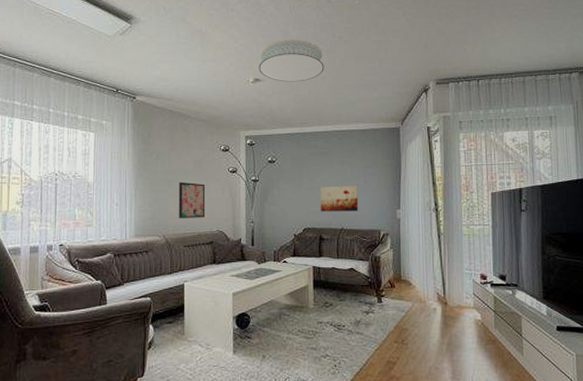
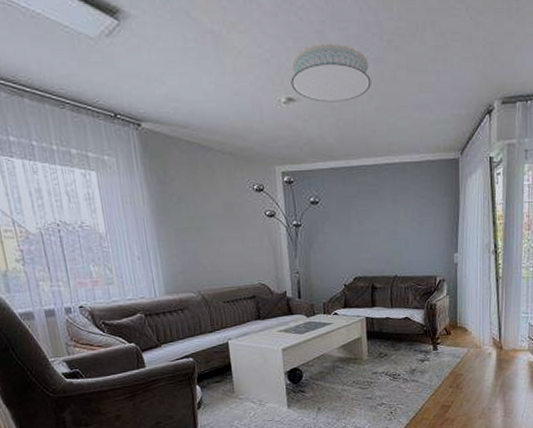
wall art: present [178,181,206,218] -> none [208,229,244,271]
wall art: present [319,185,359,212] -> none [370,227,413,258]

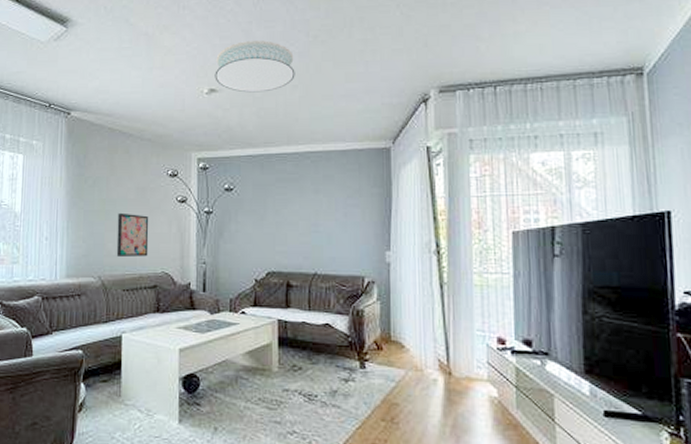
wall art: none [208,229,244,271] -> present [116,212,149,257]

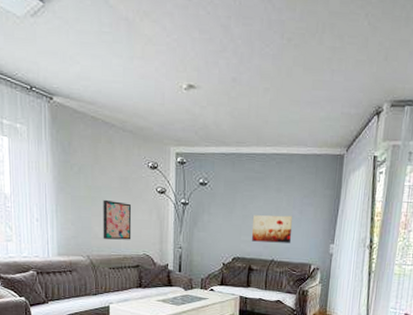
ceiling light: present [215,41,295,93] -> none [193,37,268,93]
wall art: none [287,220,337,252] -> present [252,215,293,243]

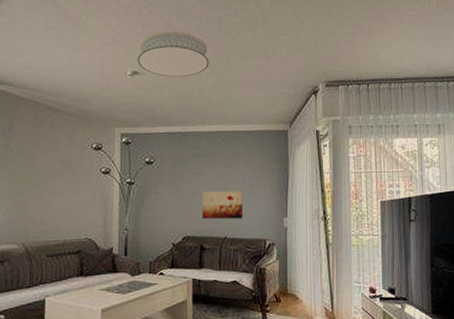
wall art: present [103,199,132,240] -> none [41,182,74,224]
ceiling light: none [193,37,268,93] -> present [137,31,209,77]

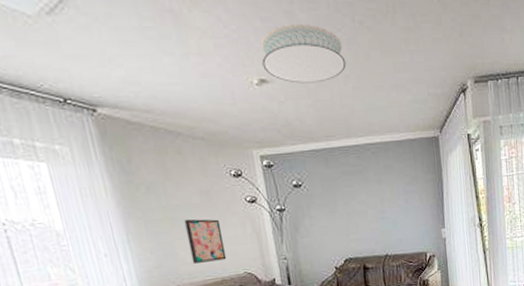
wall art: none [41,182,74,224] -> present [184,219,227,264]
wall art: present [201,190,244,219] -> none [357,206,402,239]

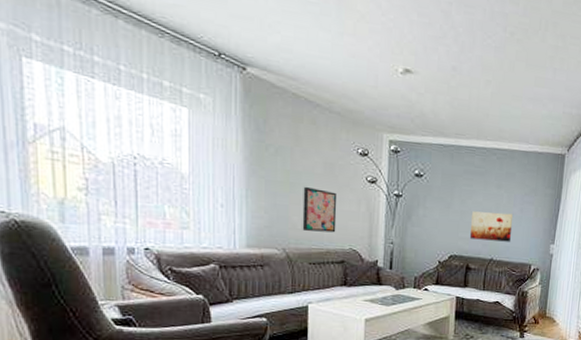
ceiling light: present [260,25,346,84] -> none [410,23,490,82]
wall art: none [357,206,402,239] -> present [470,211,514,242]

